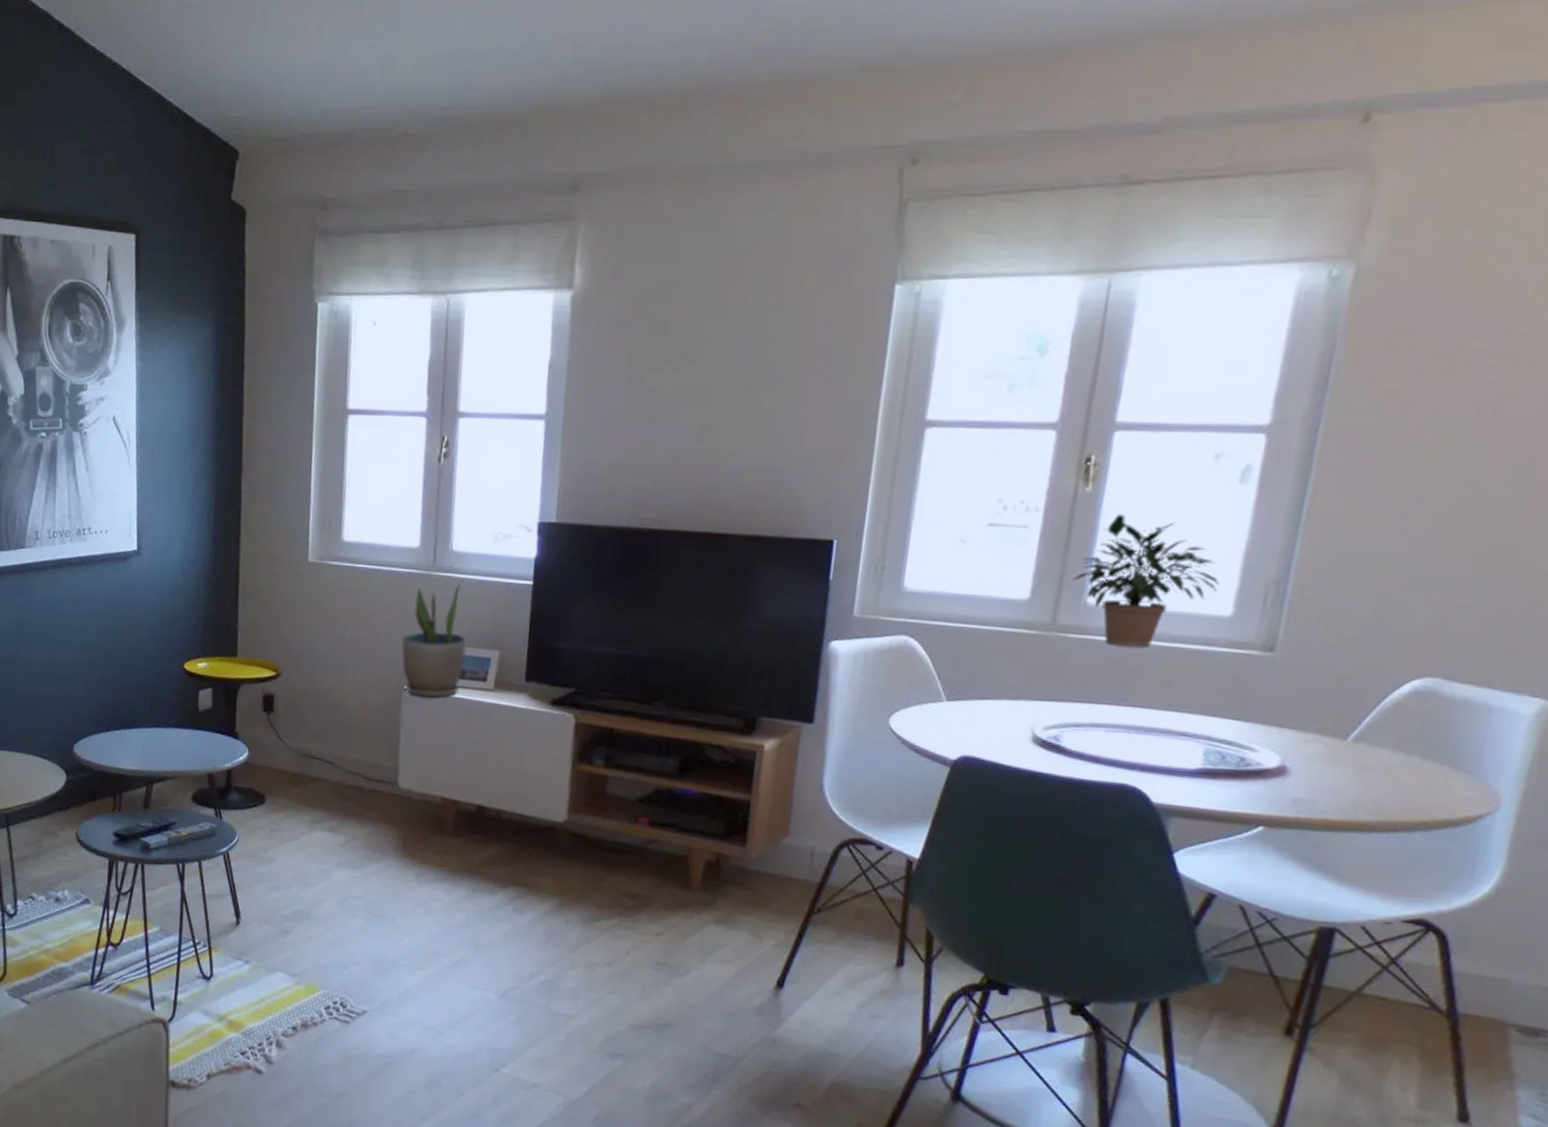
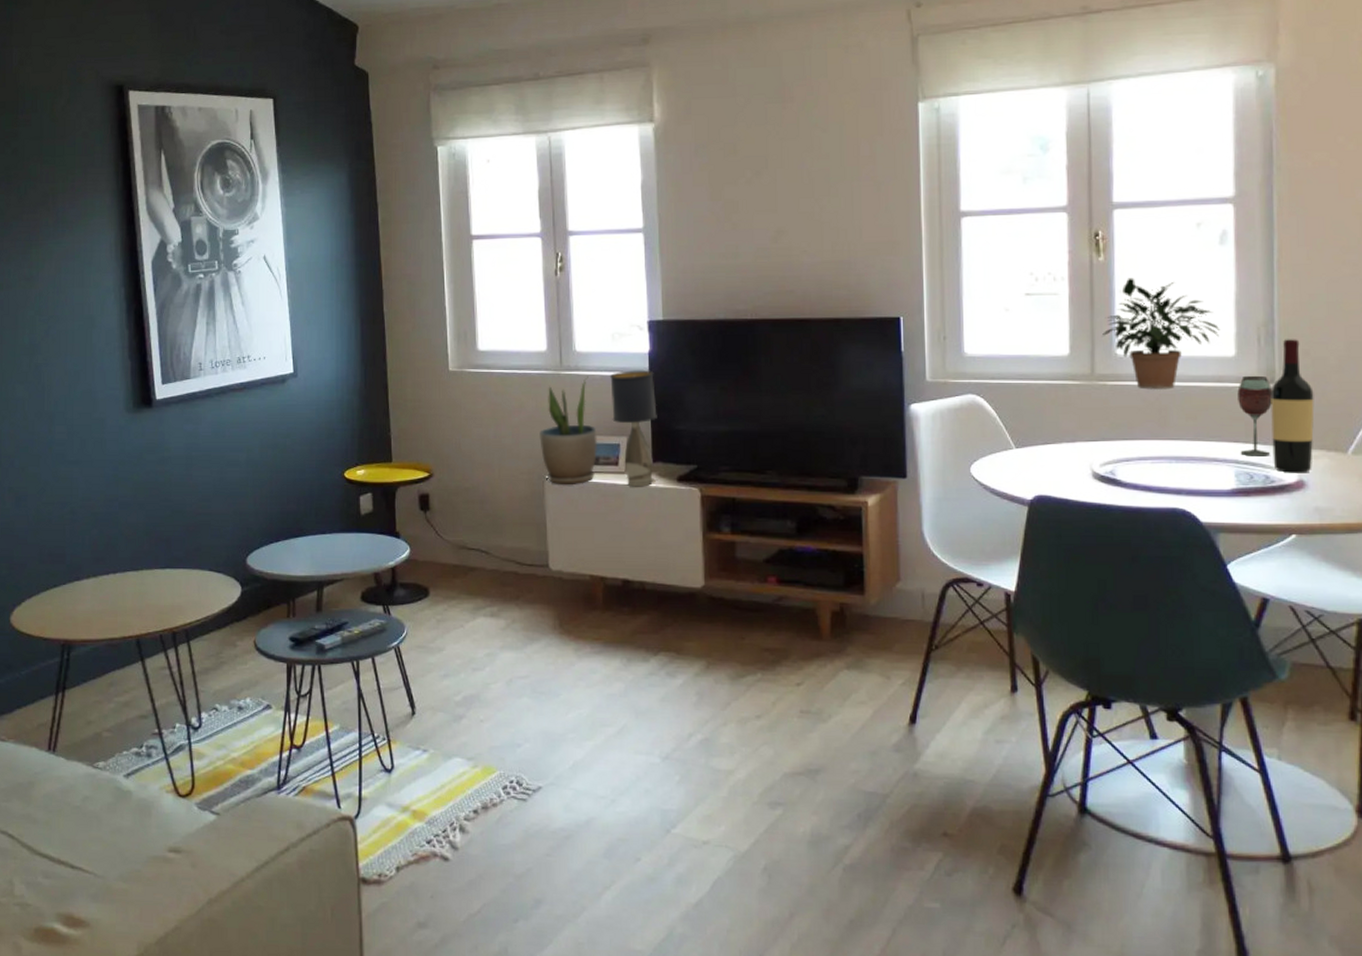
table lamp: none [485,577,539,708] -> present [610,370,657,487]
wineglass: none [1215,640,1271,736] -> present [1237,375,1273,457]
wine bottle: none [1252,601,1321,759] -> present [1270,339,1315,473]

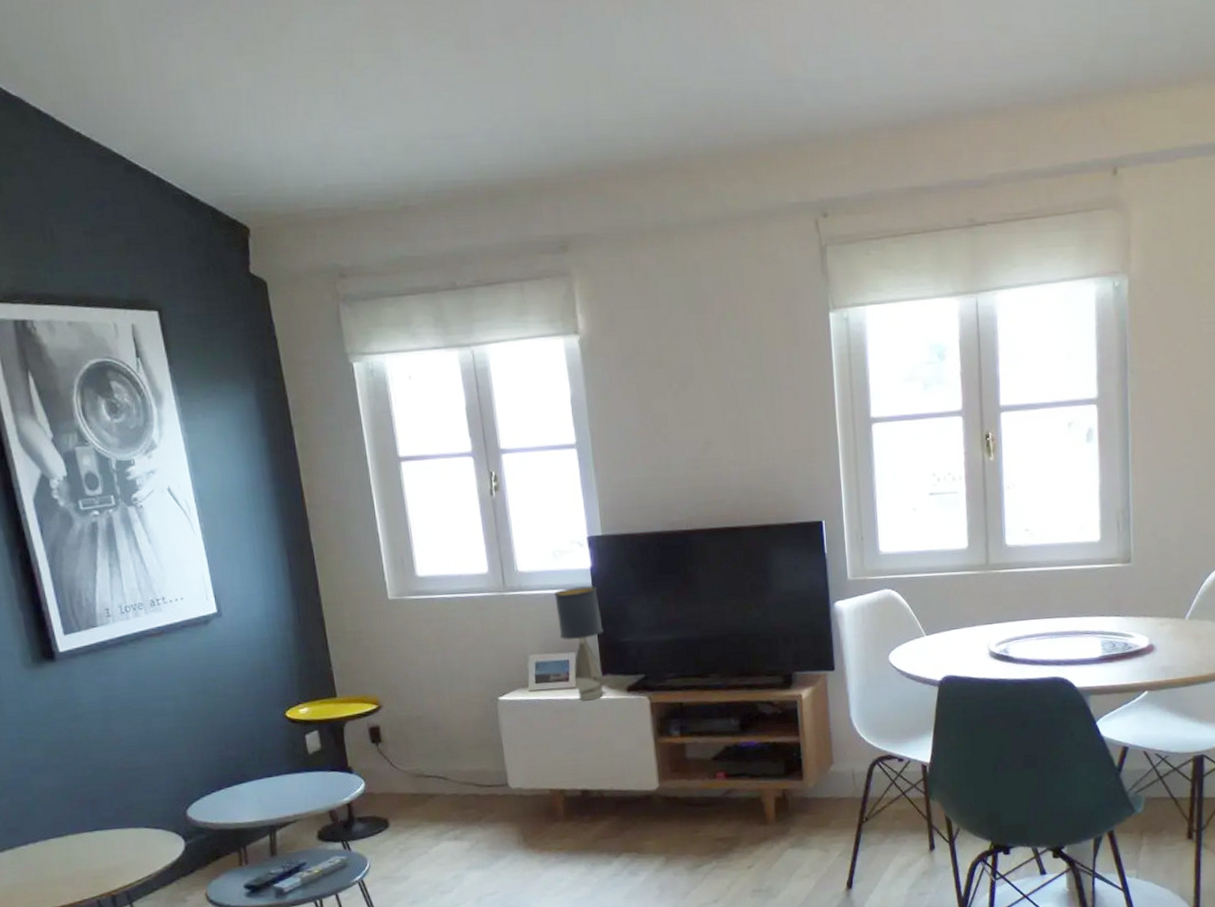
potted plant: present [539,376,598,484] -> none [488,595,548,705]
potted plant: present [1102,278,1220,390] -> none [994,475,1088,575]
wineglass: present [1237,375,1273,457] -> none [1102,556,1130,627]
wine bottle: present [1270,339,1315,473] -> none [1127,523,1161,639]

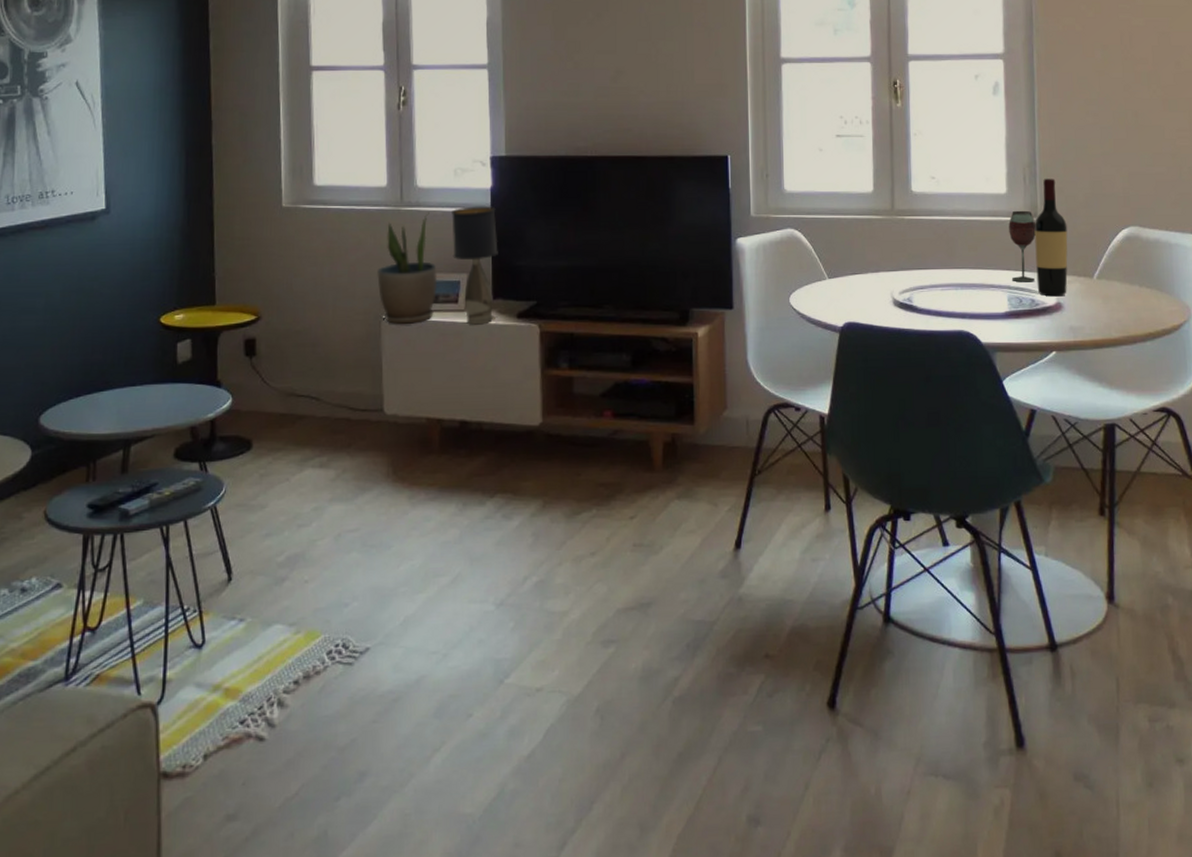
potted plant: none [488,595,548,705] -> present [377,212,438,324]
wineglass: none [1102,556,1130,627] -> present [1009,210,1036,282]
wine bottle: none [1127,523,1161,639] -> present [1034,178,1068,297]

